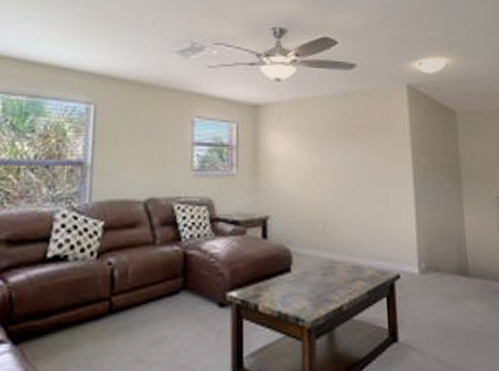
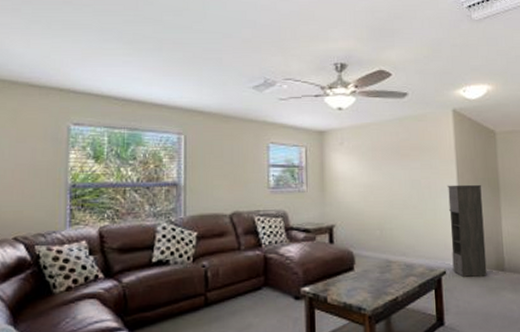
storage cabinet: none [402,172,448,283] -> present [448,184,487,278]

